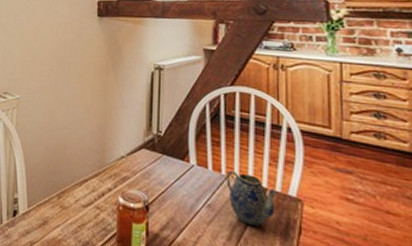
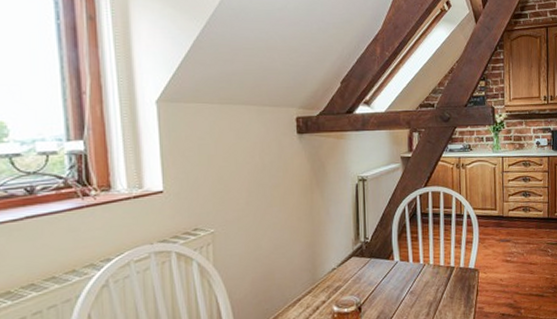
teapot: present [226,170,276,226] -> none [424,259,461,300]

